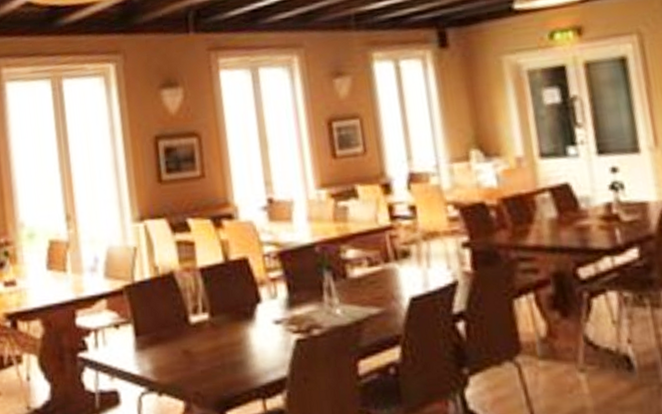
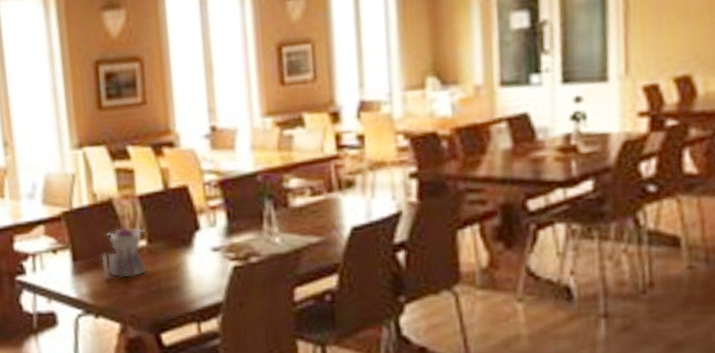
teapot: none [163,300,209,356] -> present [101,227,146,280]

